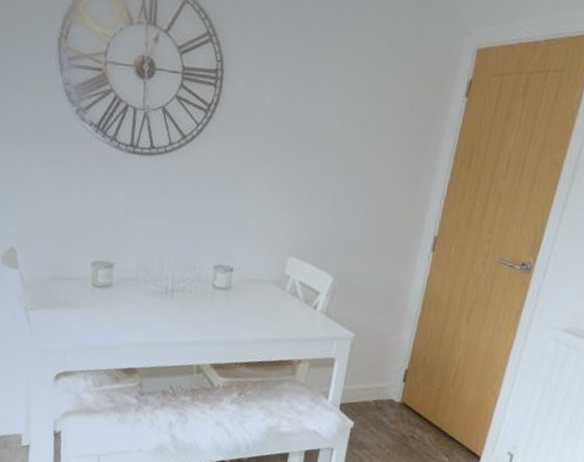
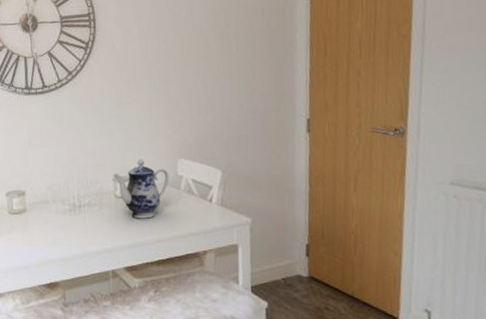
teapot: none [214,249,276,316] -> present [113,159,169,219]

